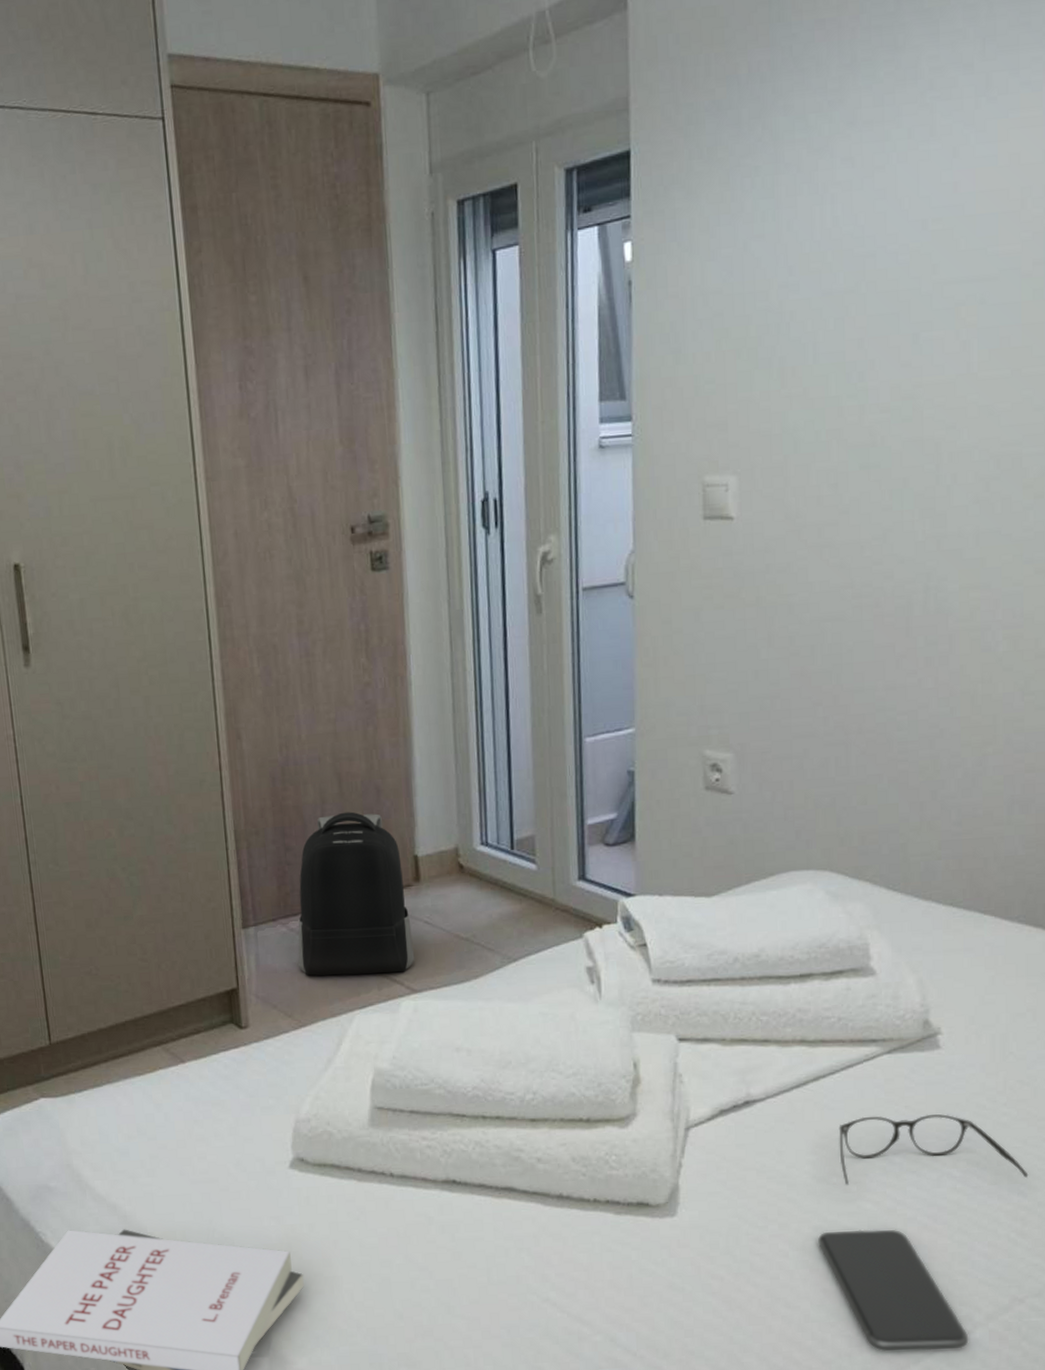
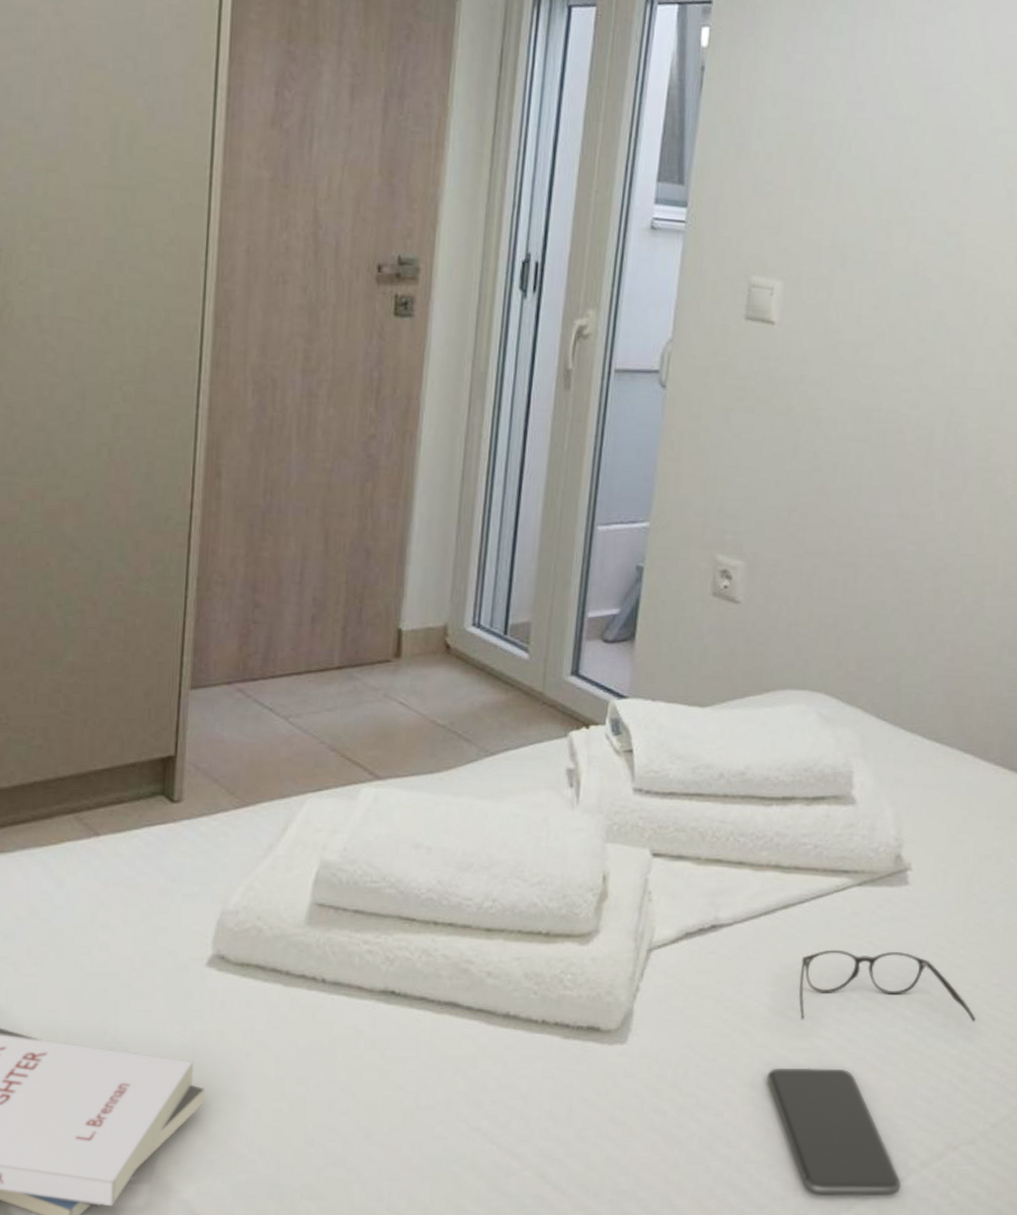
backpack: present [297,811,415,976] -> none [249,572,384,756]

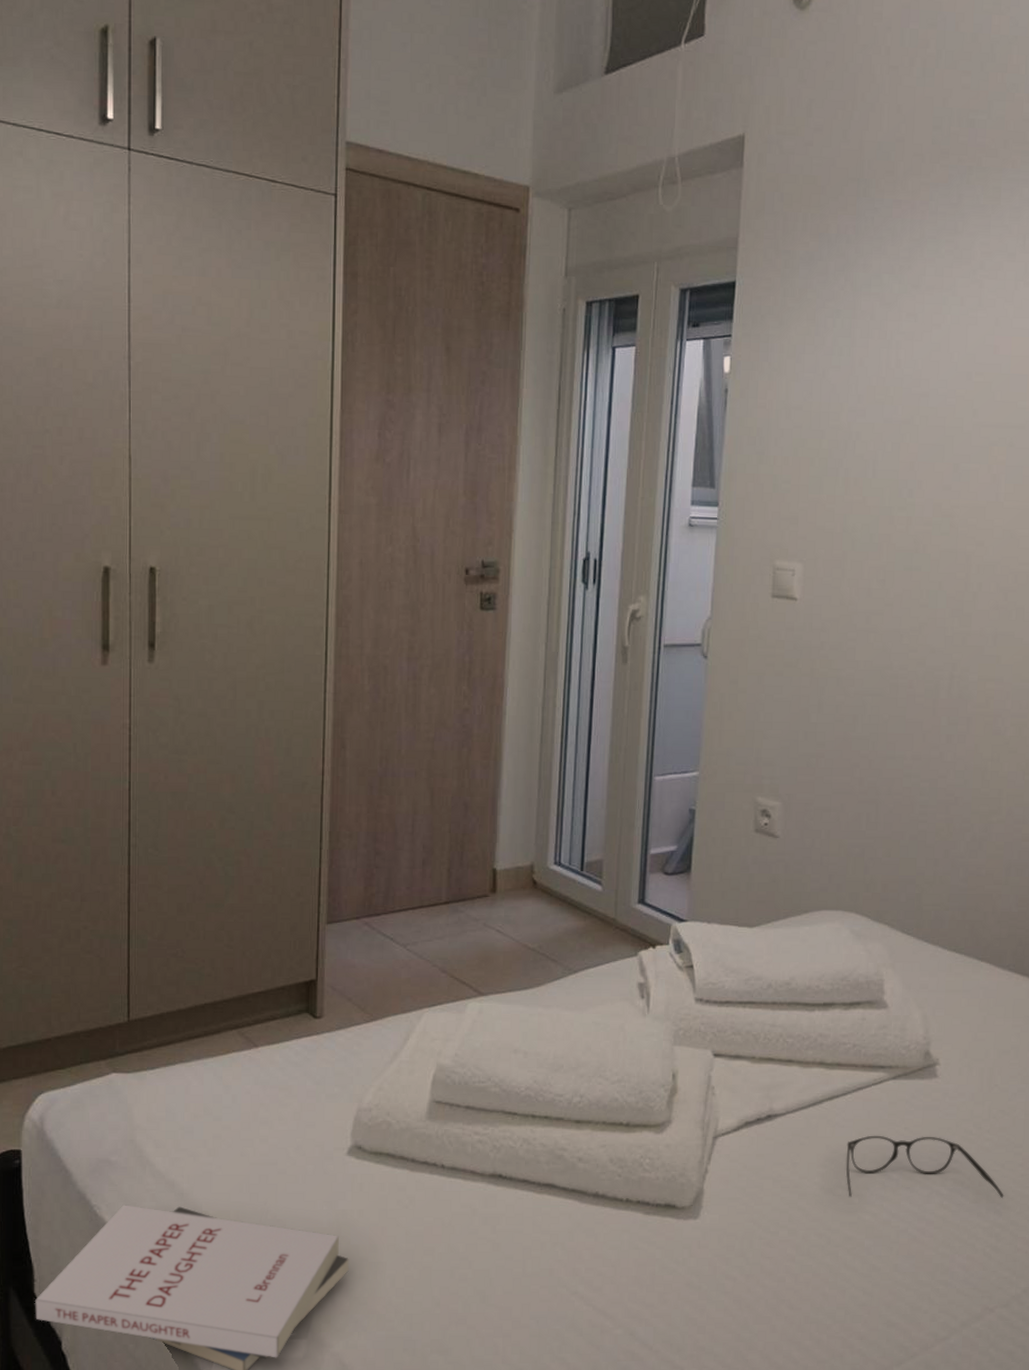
smartphone: present [767,1067,902,1197] -> none [822,1239,945,1354]

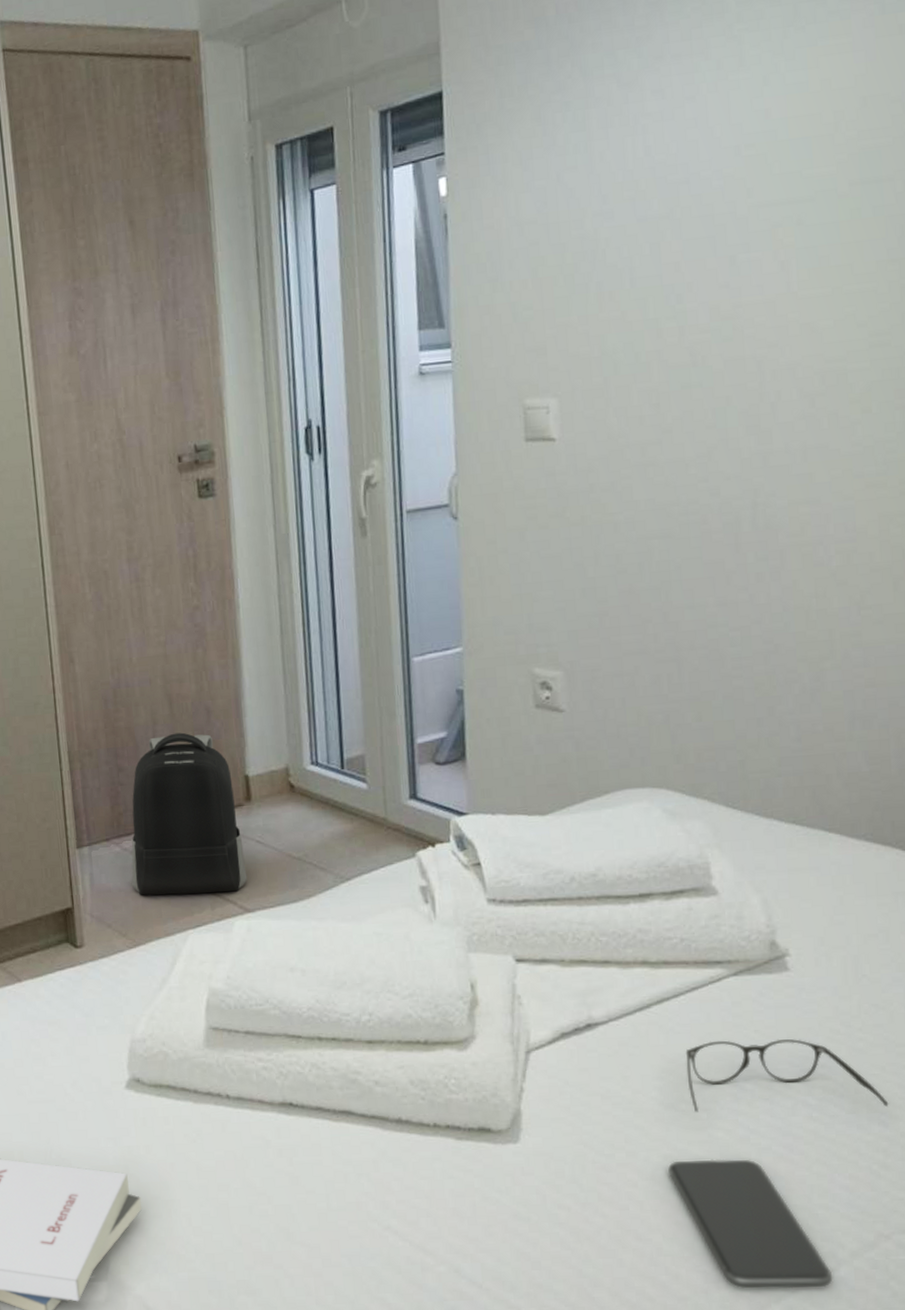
backpack: none [375,824,485,976] -> present [131,732,248,896]
smartphone: none [822,1239,945,1354] -> present [668,1159,833,1289]

